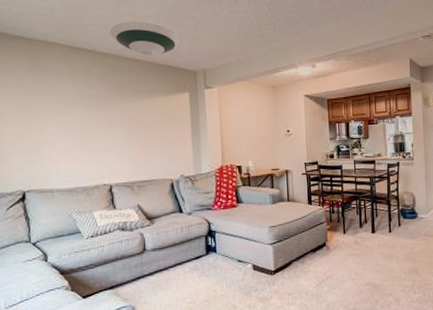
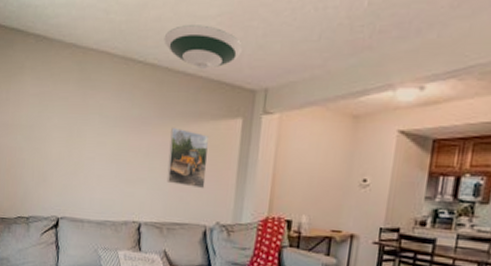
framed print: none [128,102,166,150] -> present [166,127,209,189]

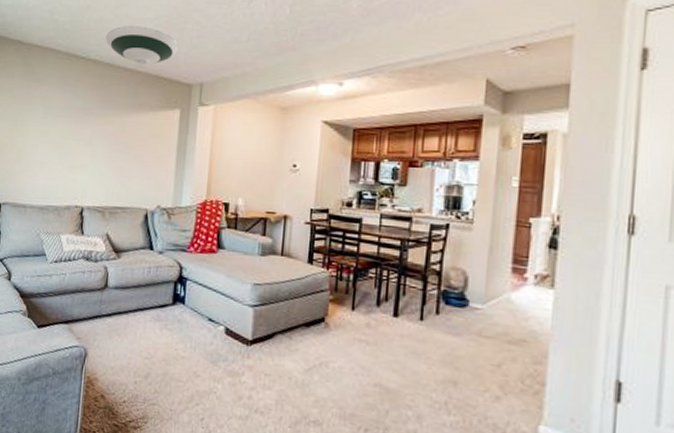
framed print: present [166,127,209,189] -> none [108,117,149,175]

